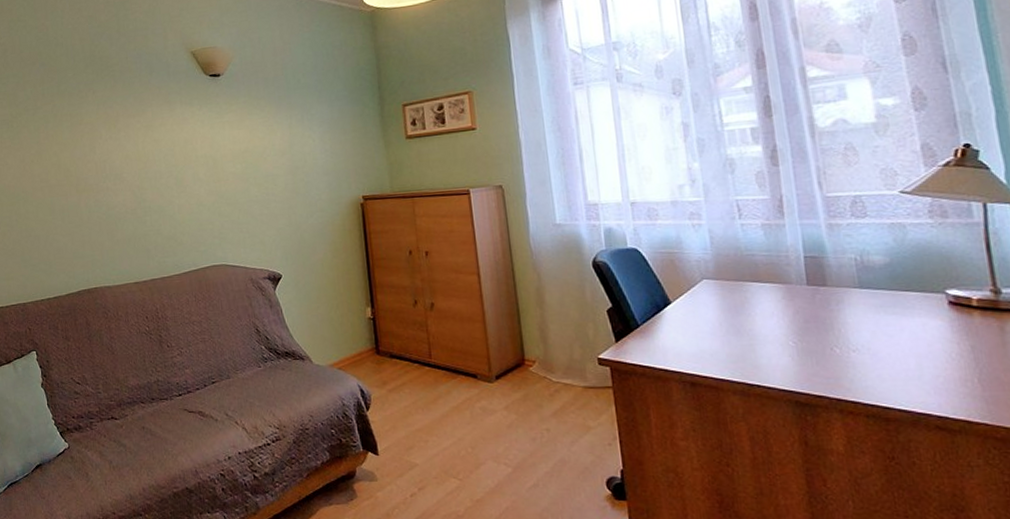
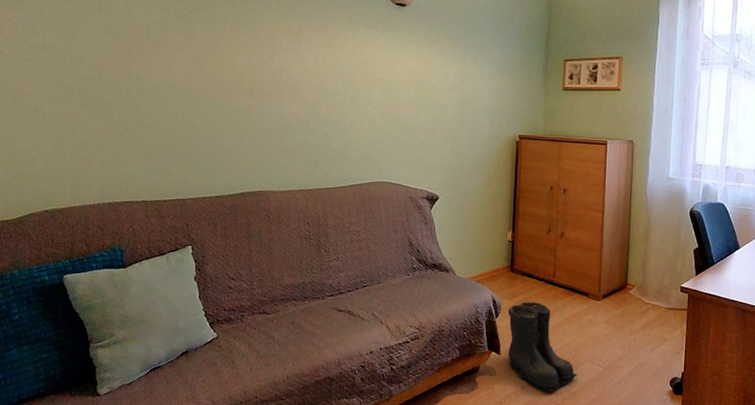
boots: none [380,388,479,500] -> present [508,301,577,392]

